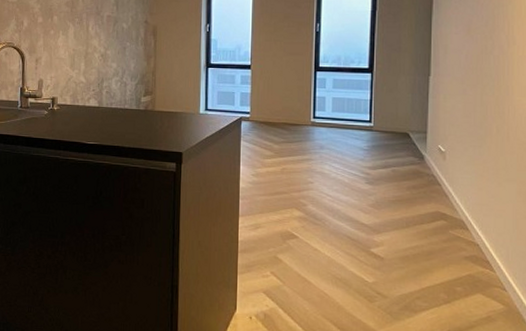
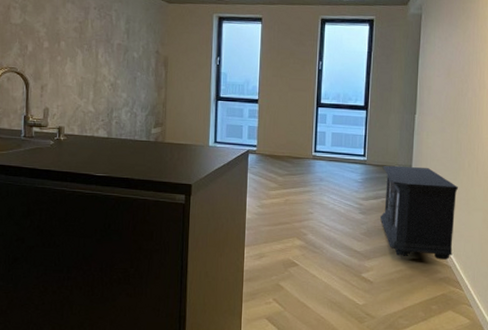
media console: none [390,131,484,236] -> present [379,165,458,260]

